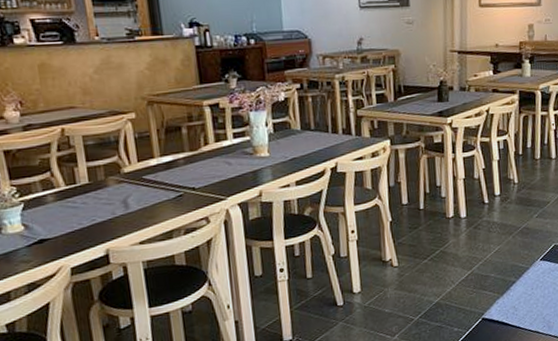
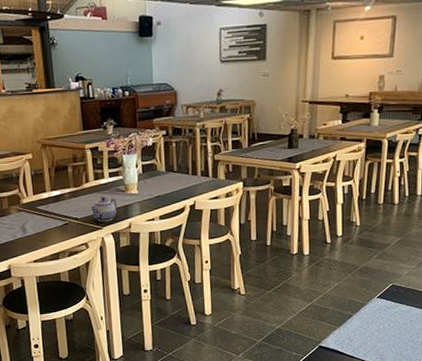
teapot: none [210,161,245,192] -> present [90,197,117,222]

